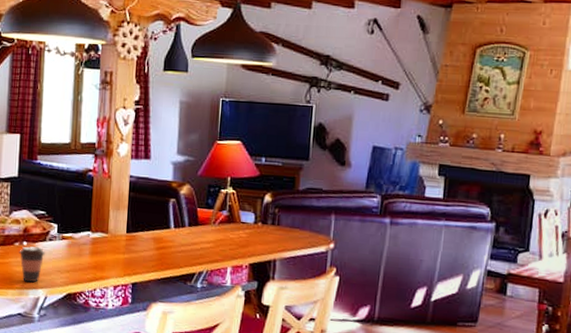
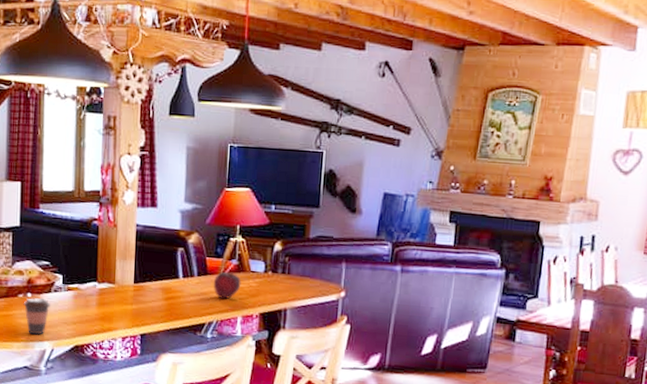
fruit: none [203,222,231,249] -> present [213,272,241,299]

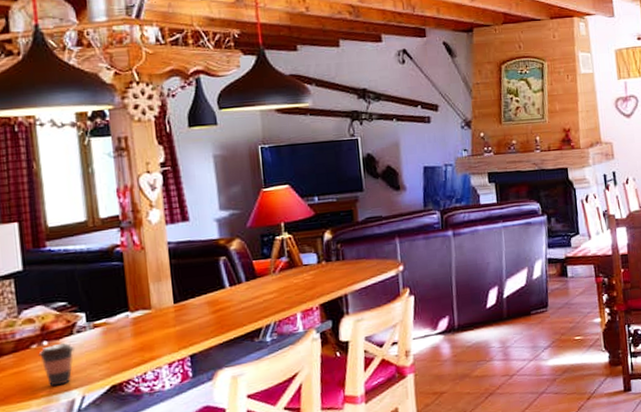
fruit: present [213,272,241,299] -> none [264,270,295,299]

